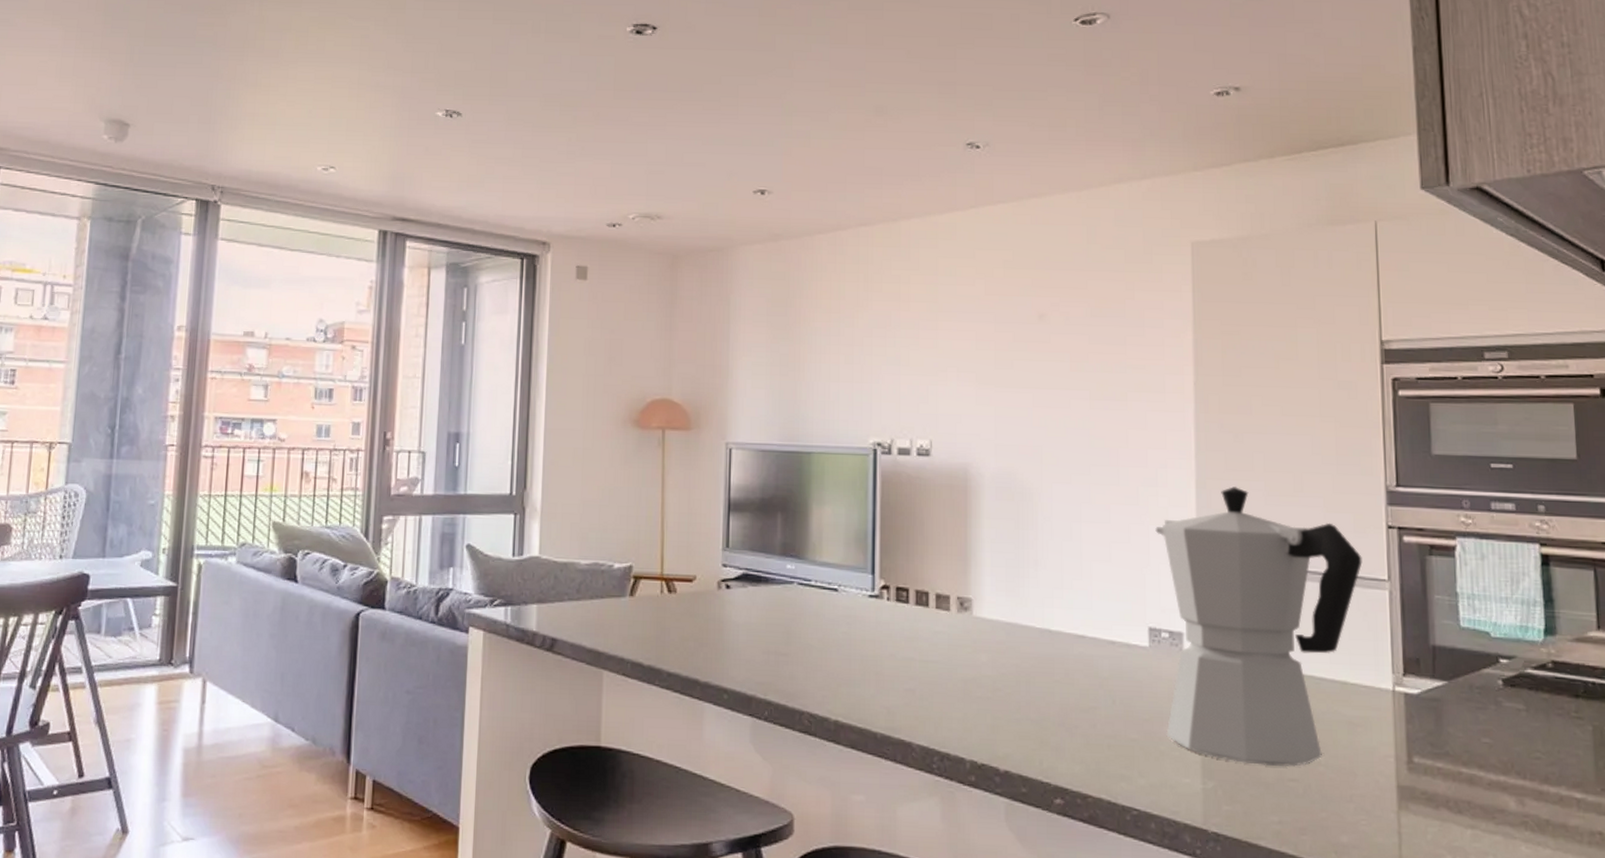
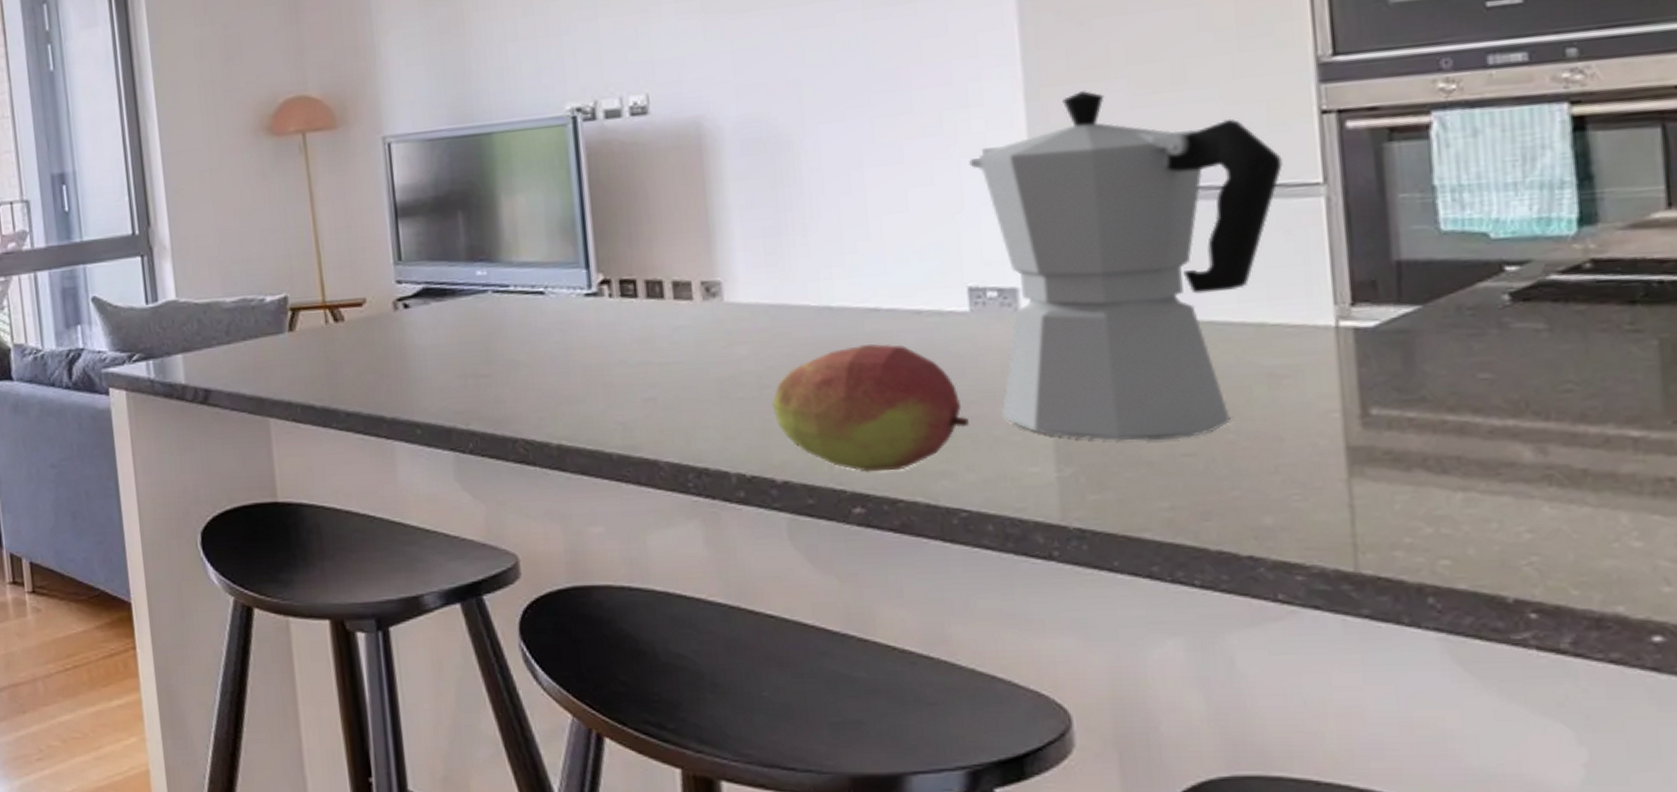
fruit: none [1001,663,1143,771] -> present [772,344,969,472]

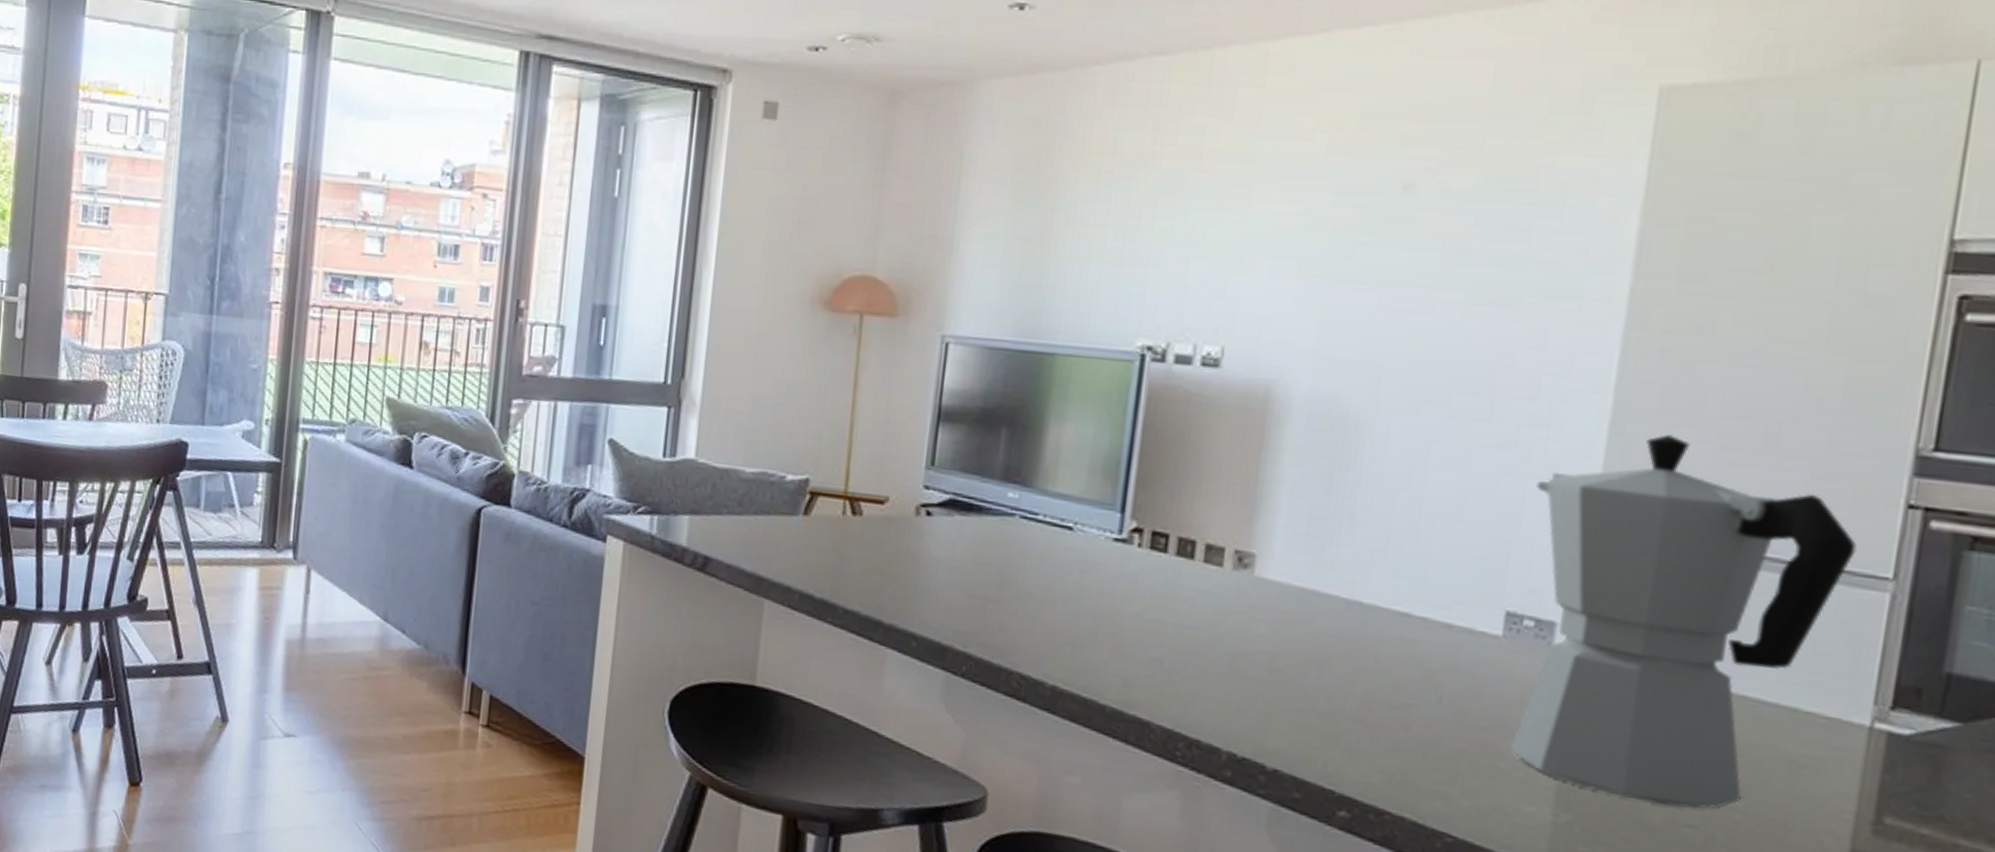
fruit: present [772,344,969,472] -> none [1279,646,1476,783]

